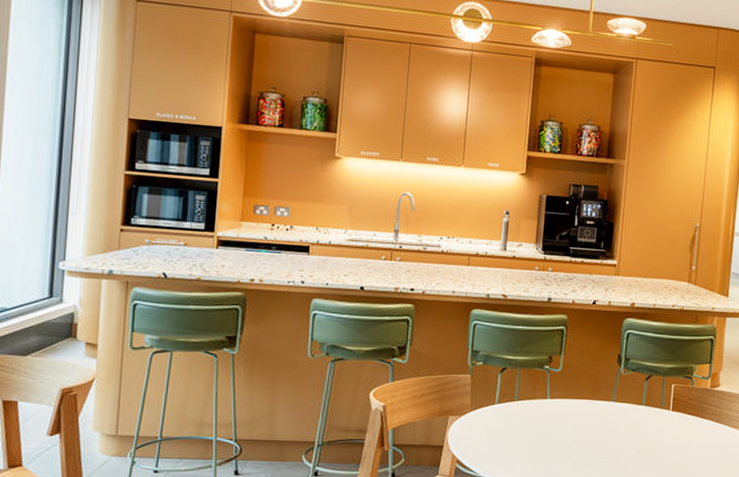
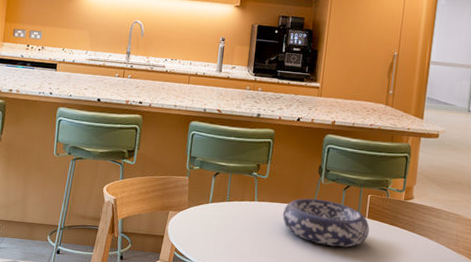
decorative bowl: none [579,392,674,445] -> present [282,198,370,248]

